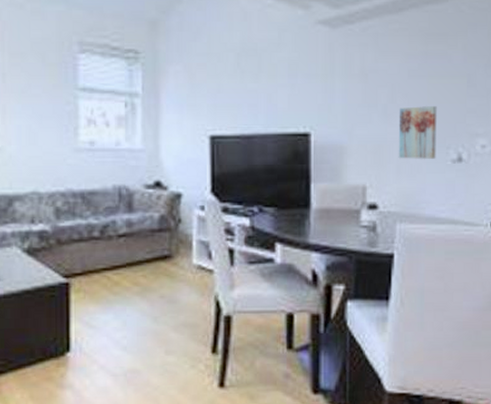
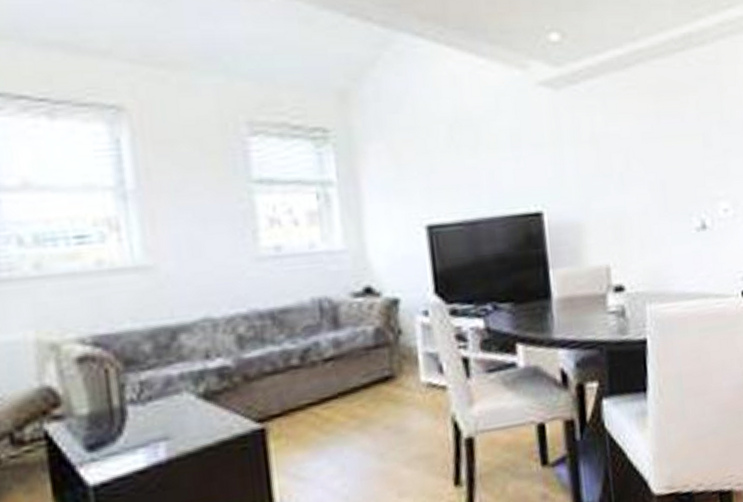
wall art: present [398,106,437,159] -> none [636,170,680,232]

